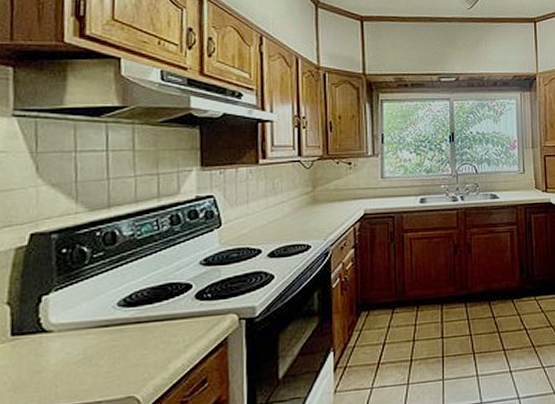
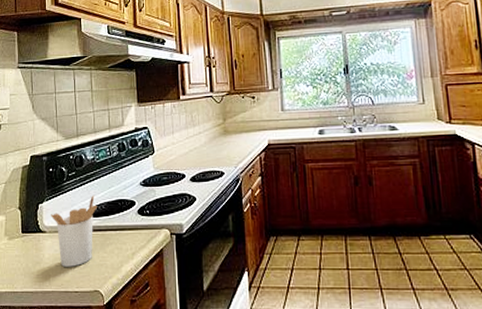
utensil holder: none [61,280,136,373] -> present [50,195,97,267]

